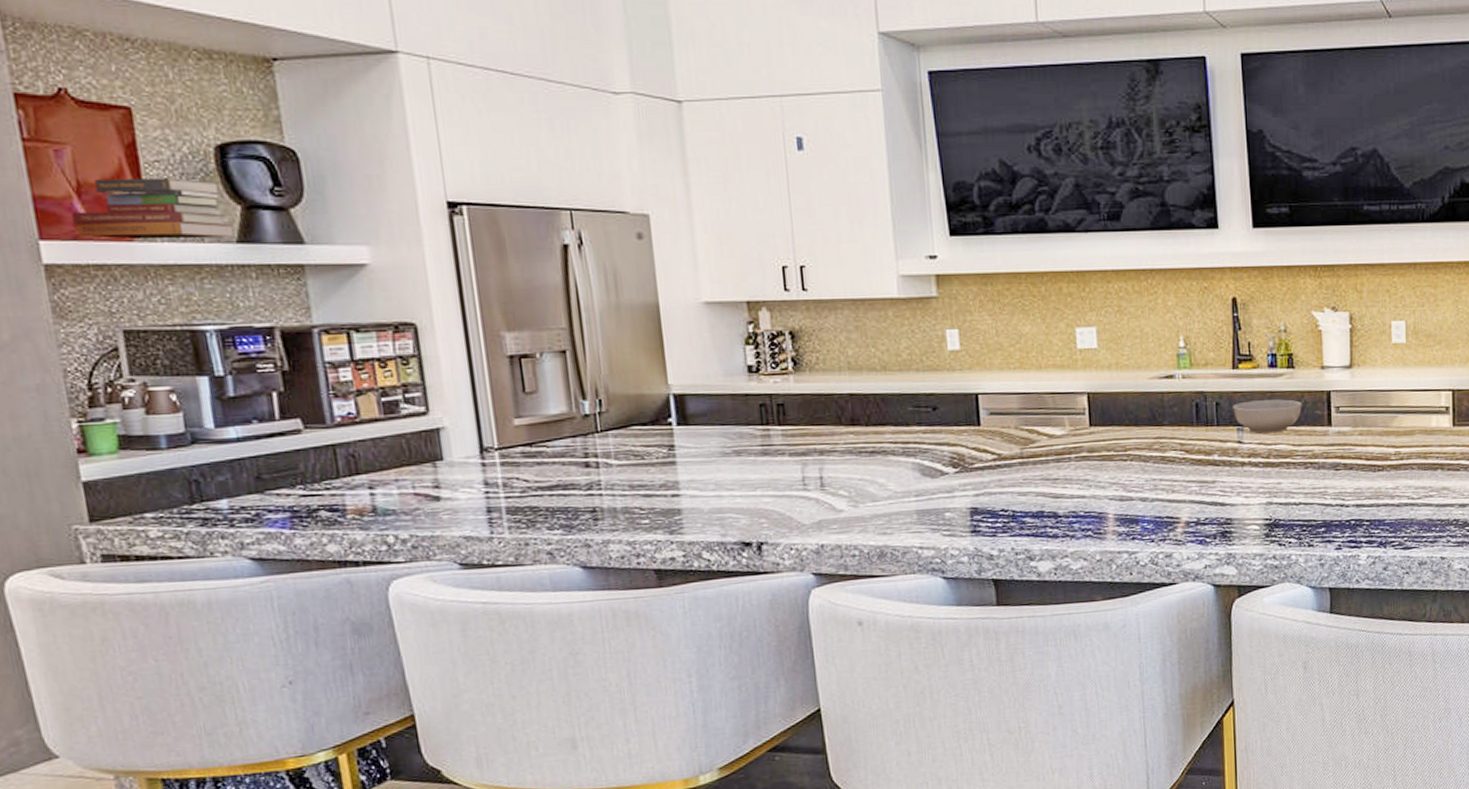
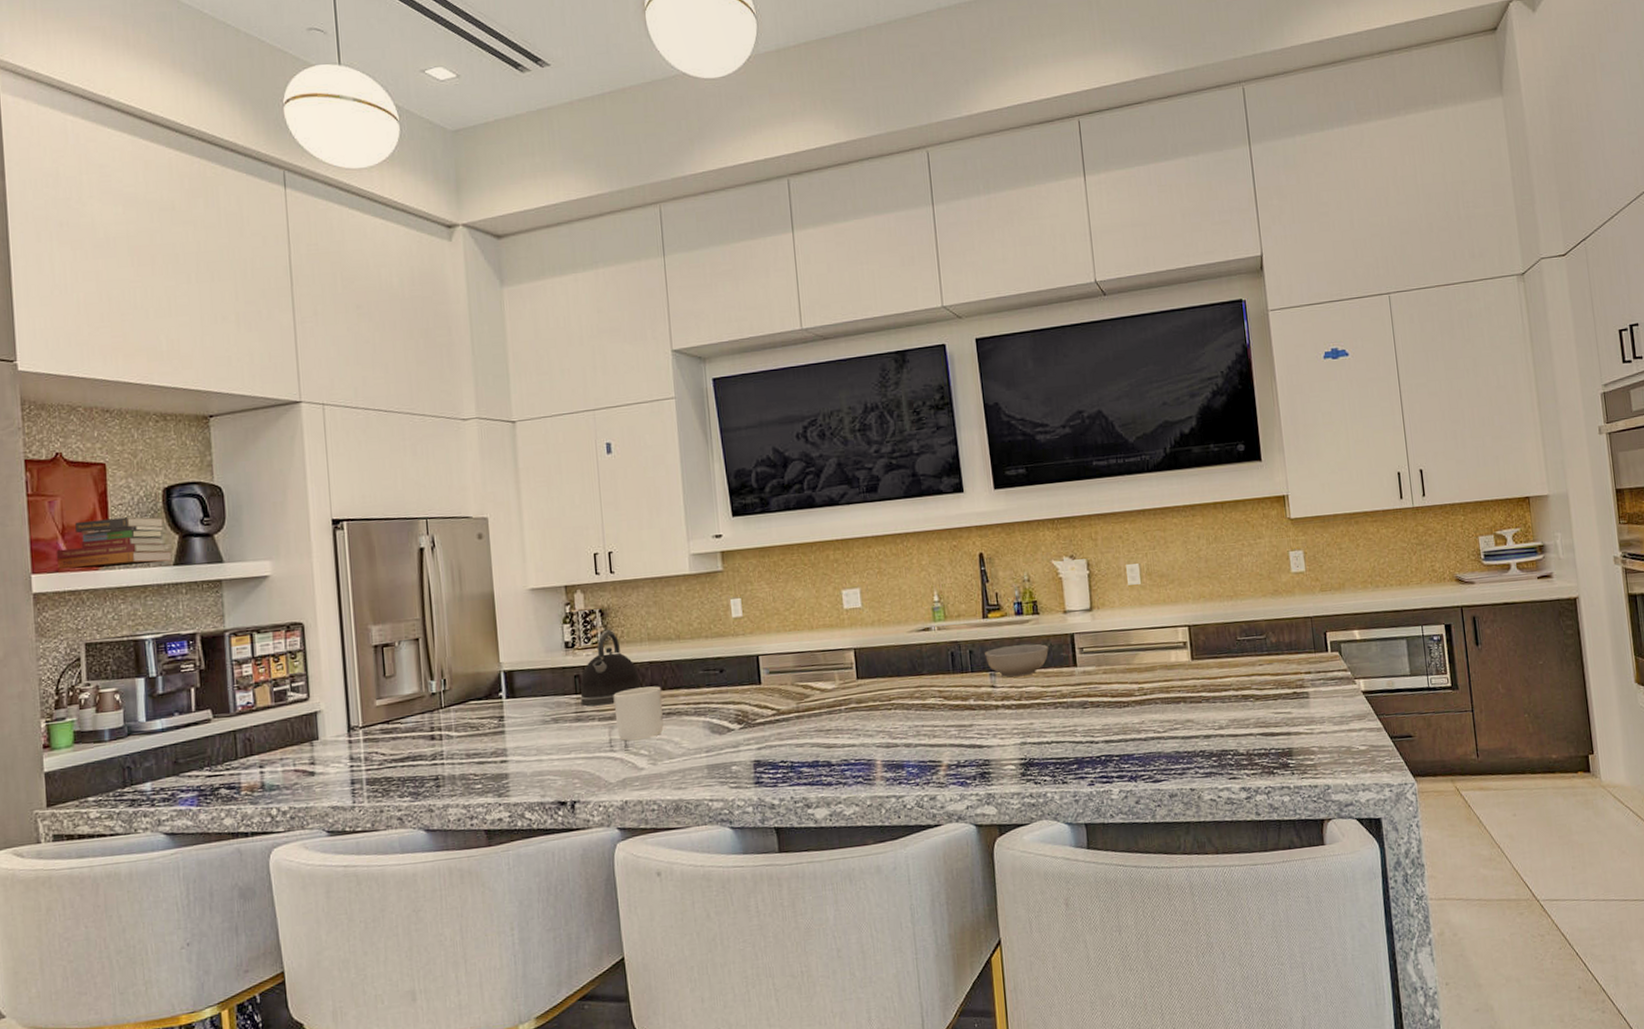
kettle: none [765,354,840,440] -> present [579,629,641,706]
mug: none [806,421,866,480] -> present [613,686,664,741]

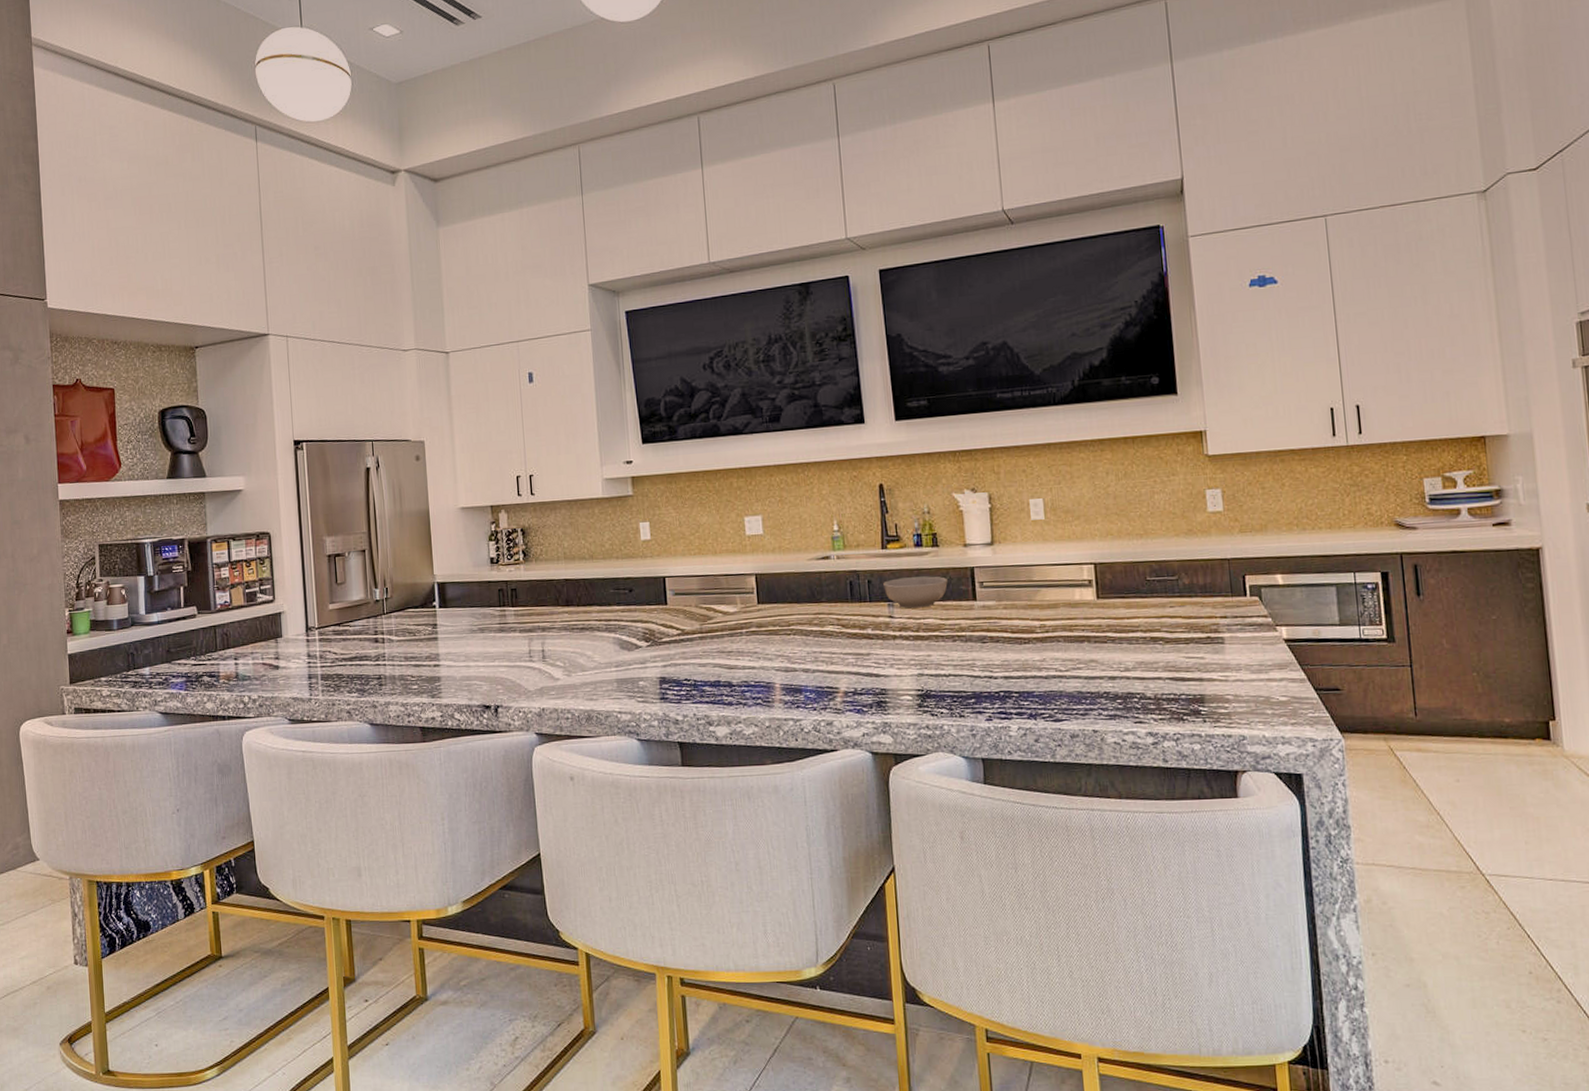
books: present [57,516,173,570] -> none [77,435,166,480]
kettle: present [579,629,641,706] -> none [502,547,558,619]
mug: present [613,686,664,741] -> none [532,602,577,653]

